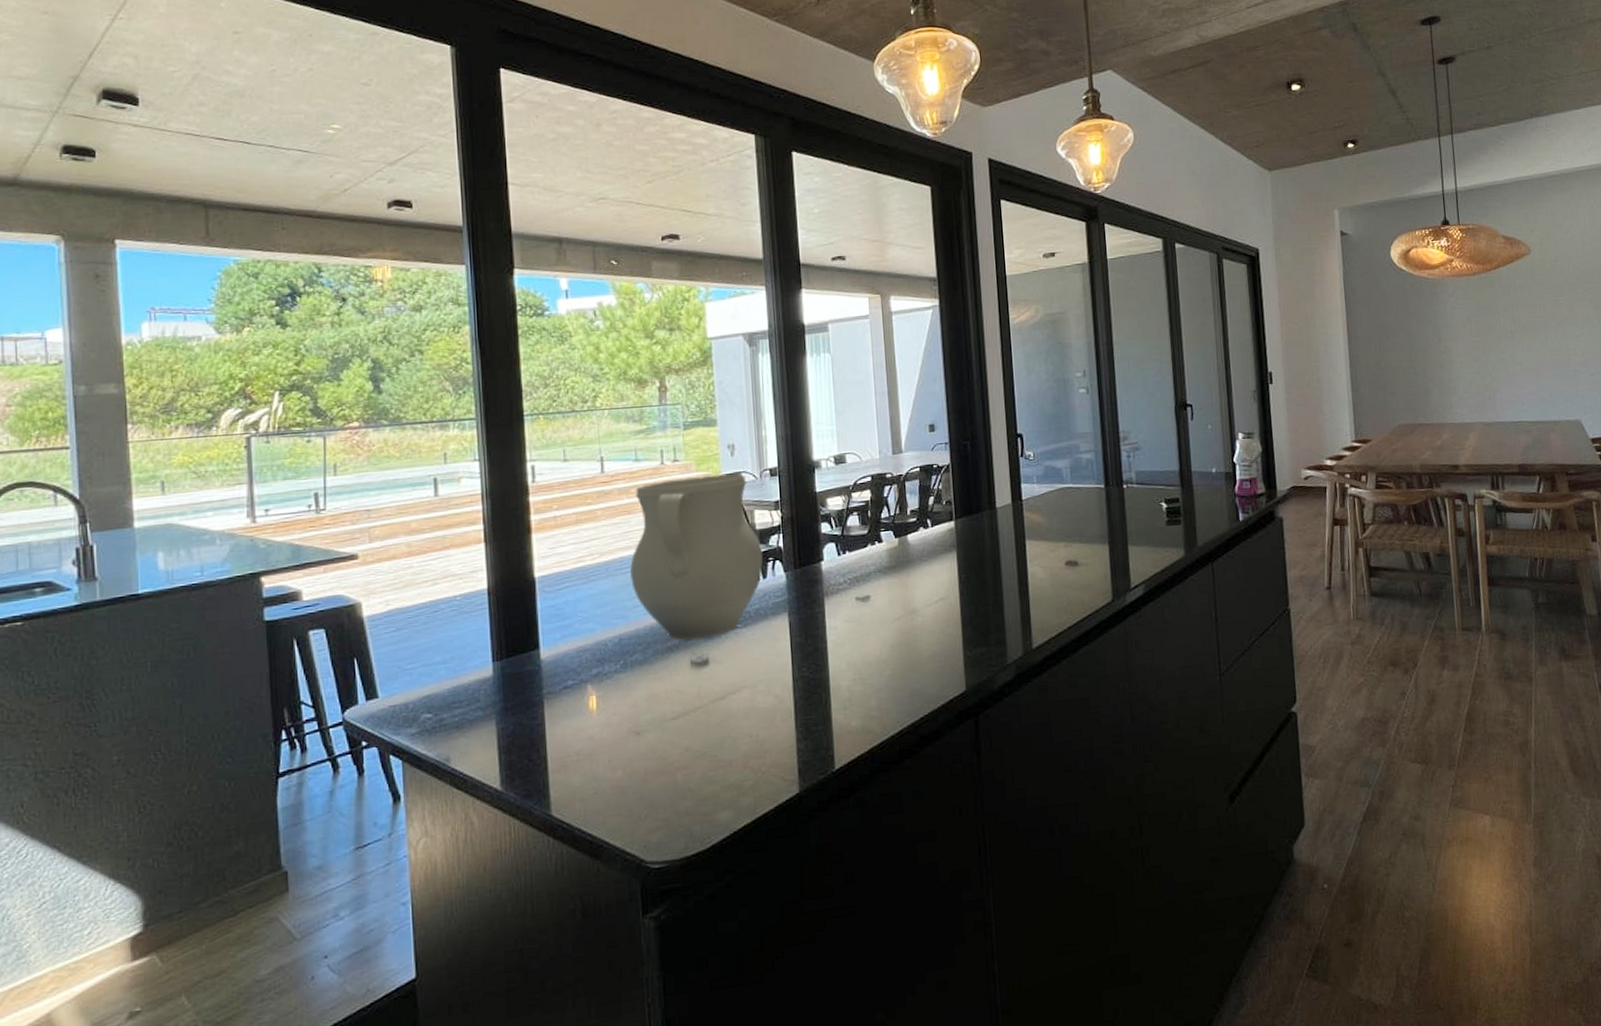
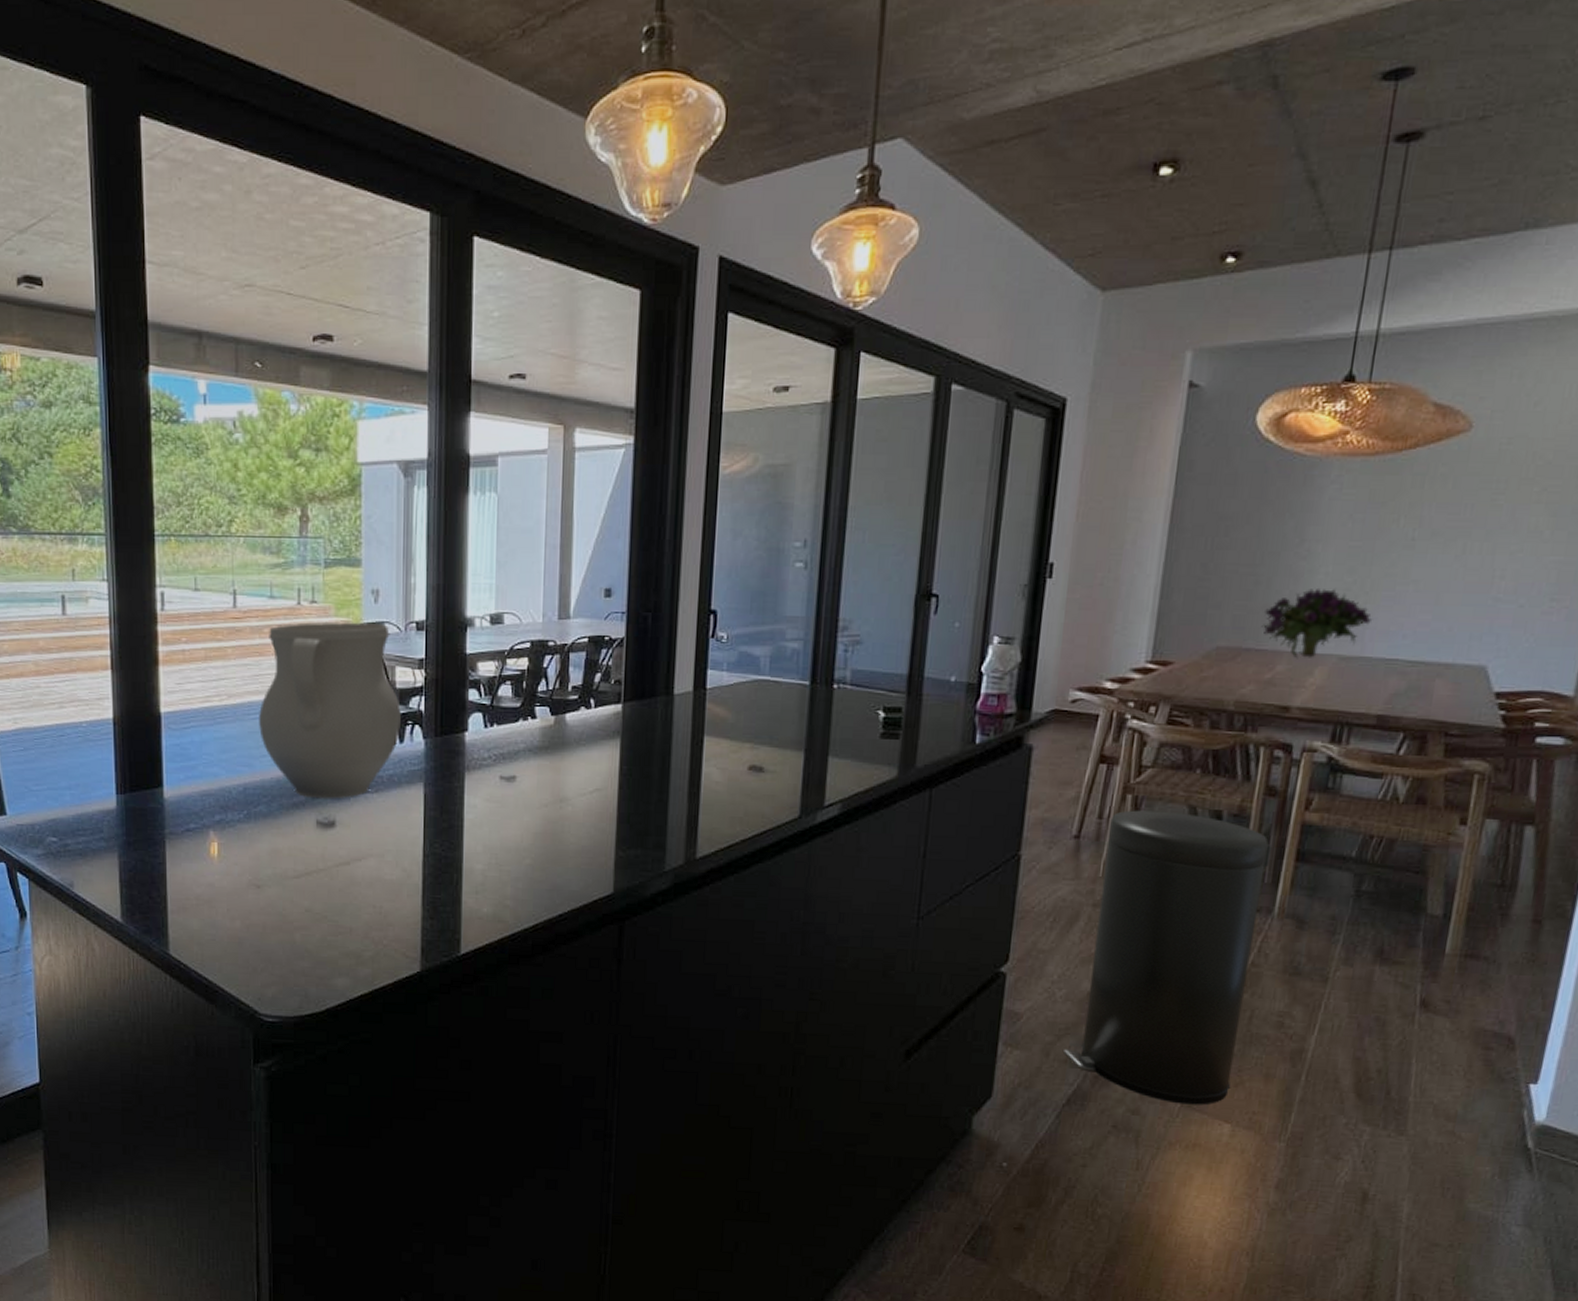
pedal bin: none [1351,558,1482,805] -> present [1062,810,1271,1105]
bouquet: none [1426,373,1499,428] -> present [1261,587,1373,659]

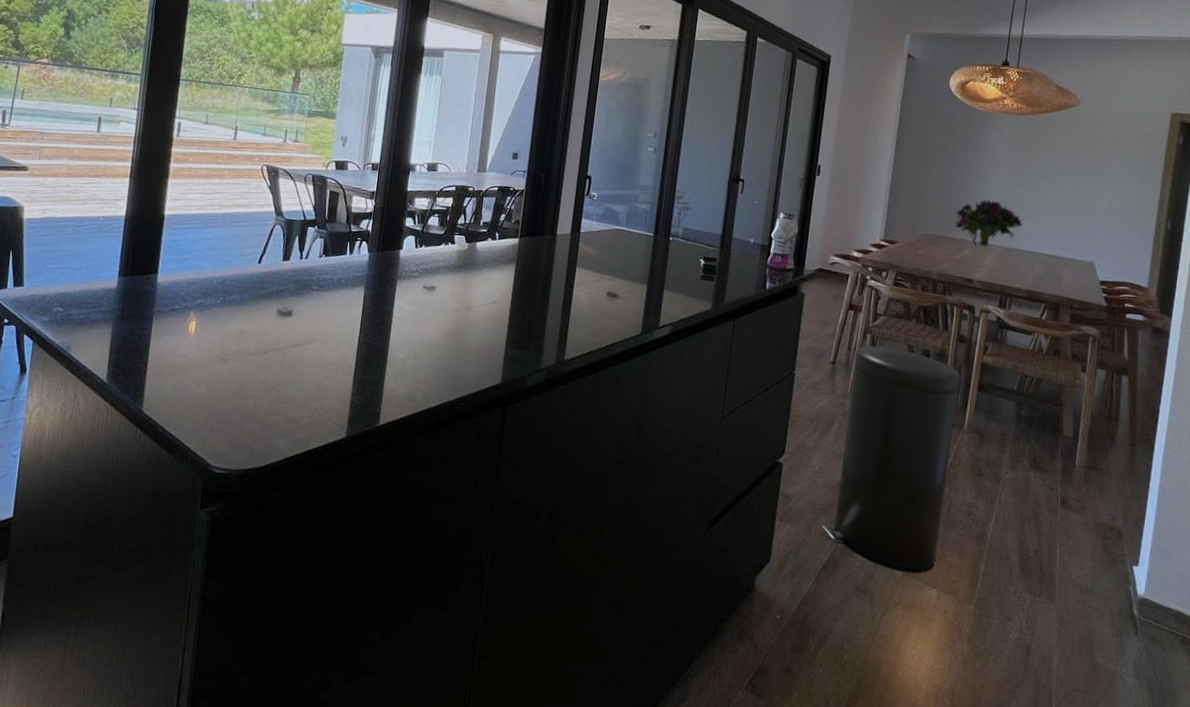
ceramic jug: present [259,621,401,799] -> none [241,156,354,294]

